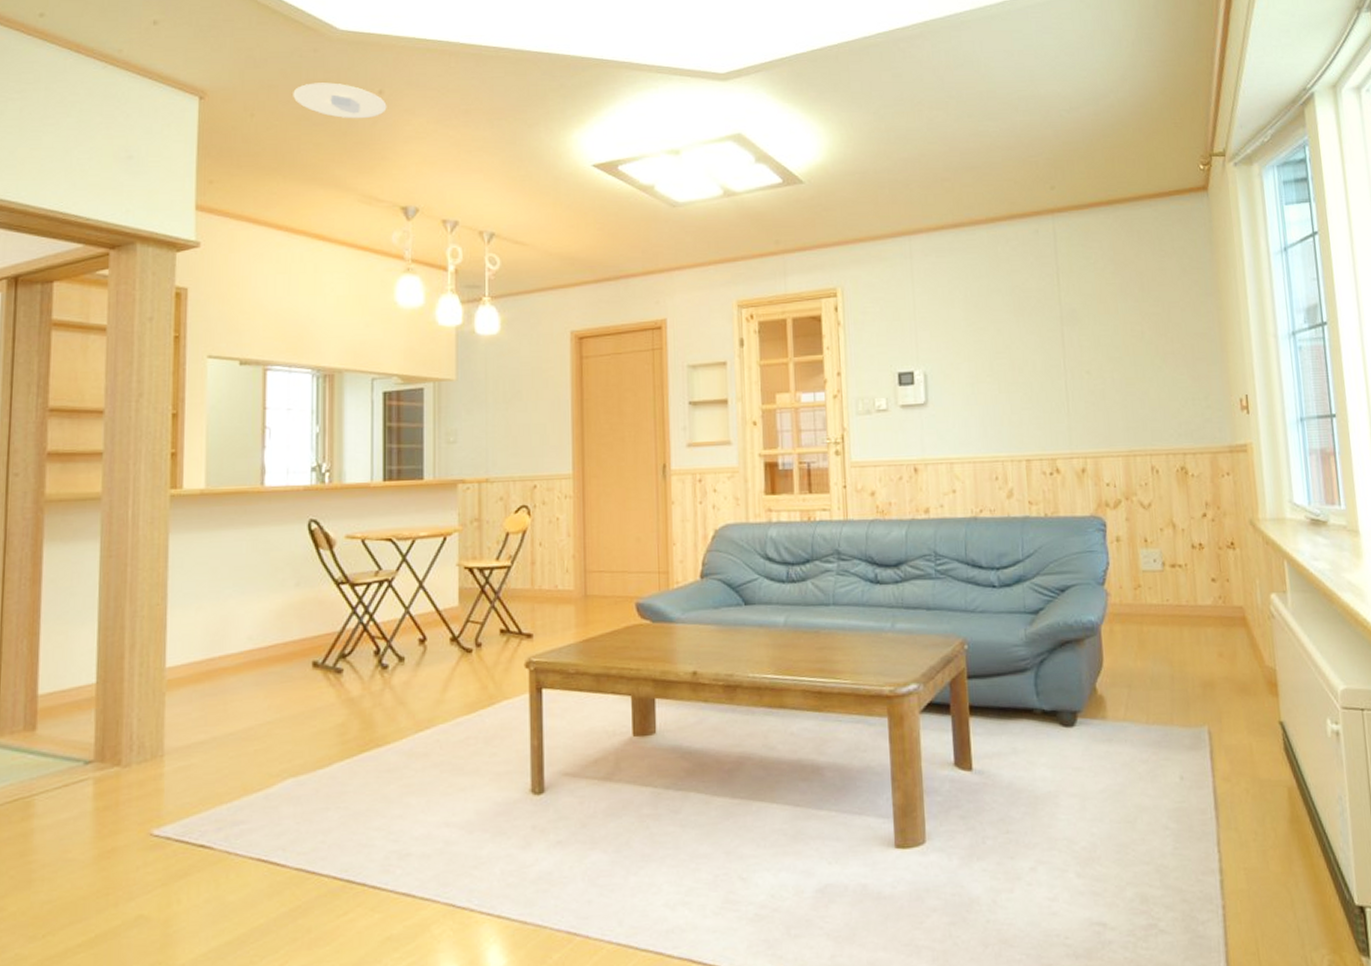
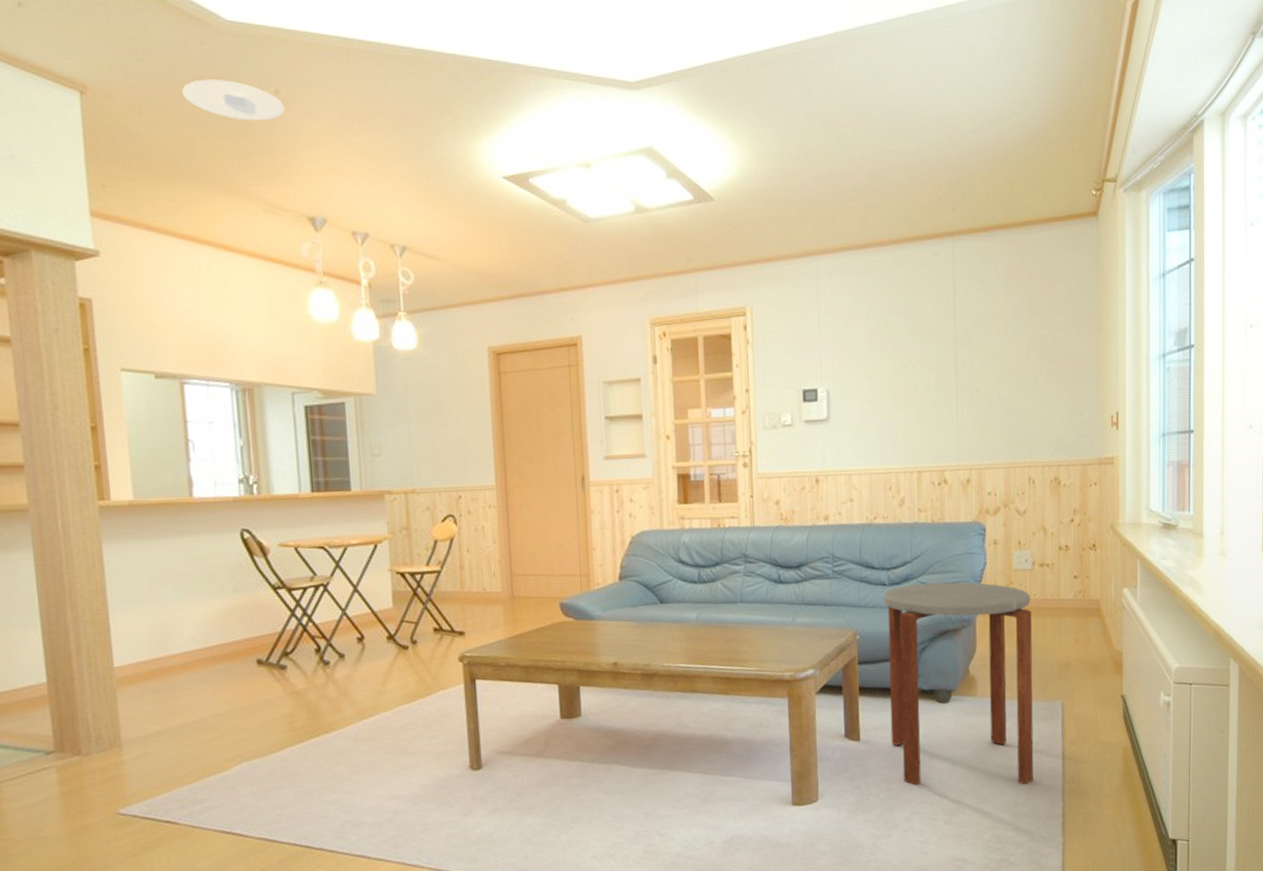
side table: none [993,584,1181,831] -> present [883,582,1034,785]

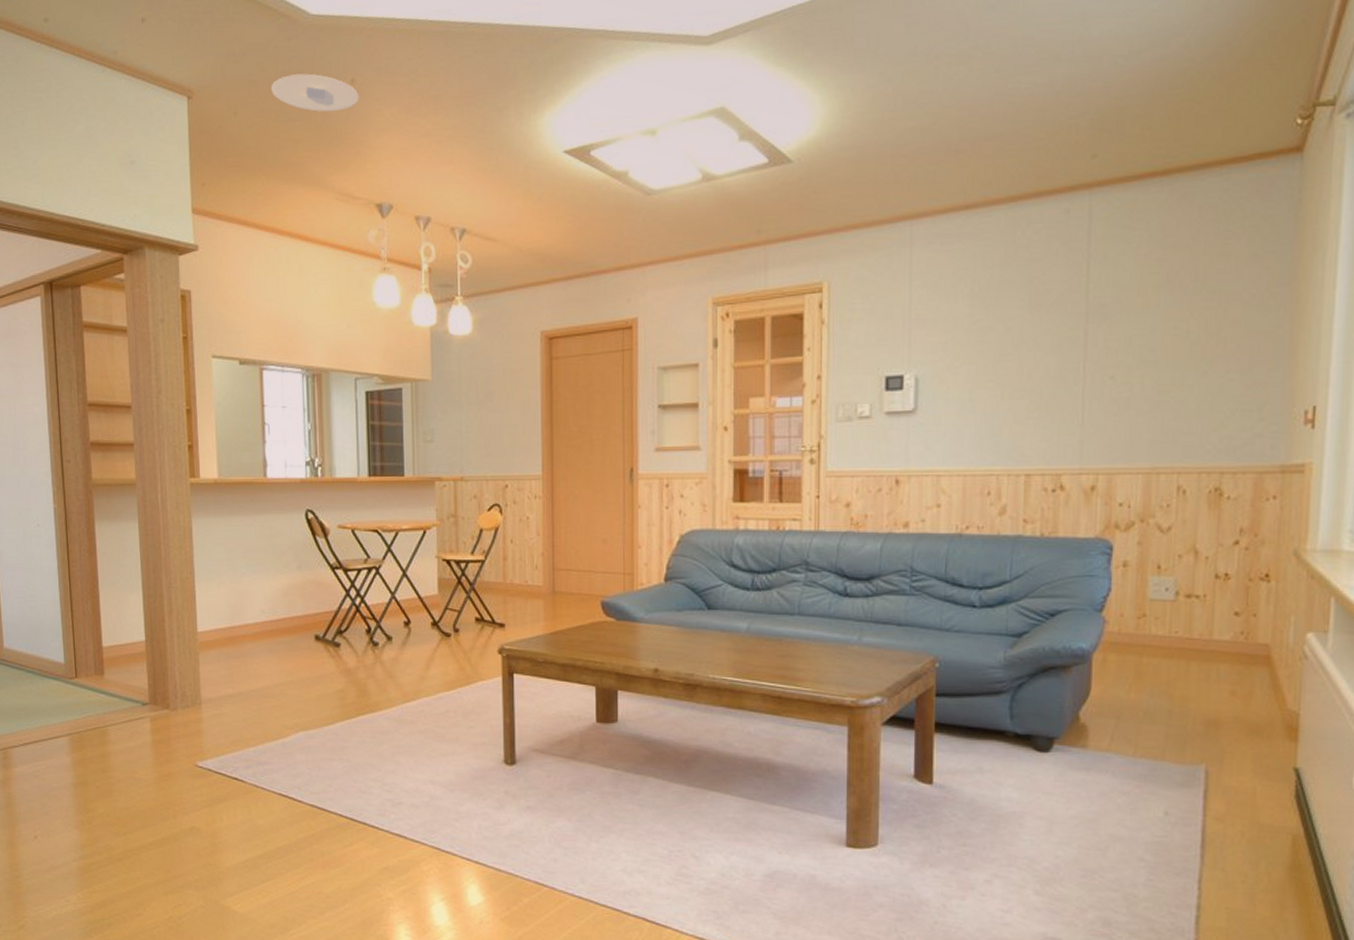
side table: present [883,582,1034,785] -> none [972,609,1171,863]

